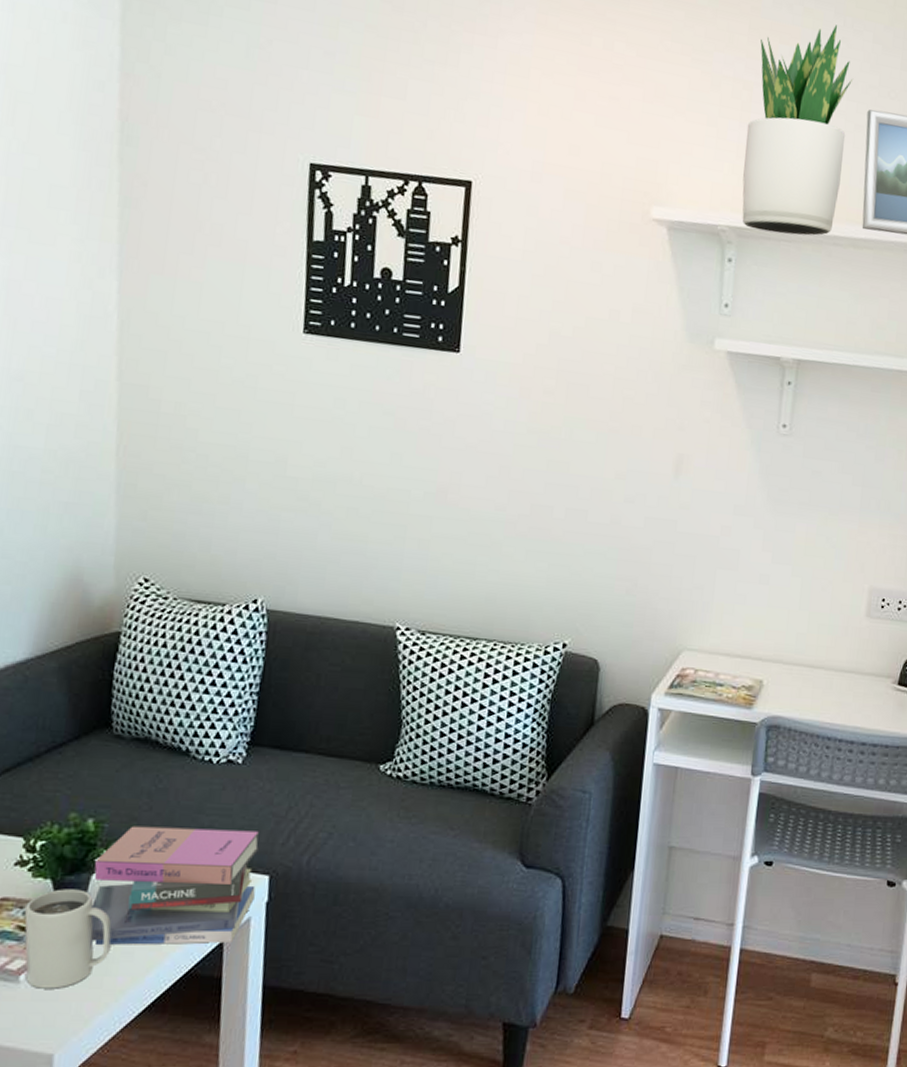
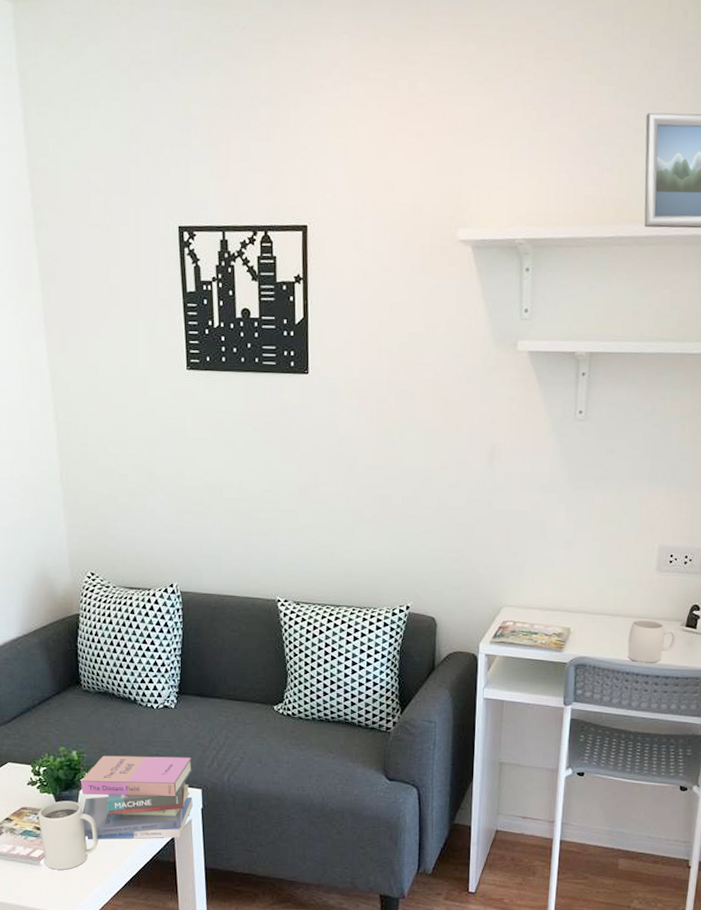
planter: present [742,24,854,236] -> none [535,35,633,240]
mug: none [829,673,887,728] -> present [627,619,677,663]

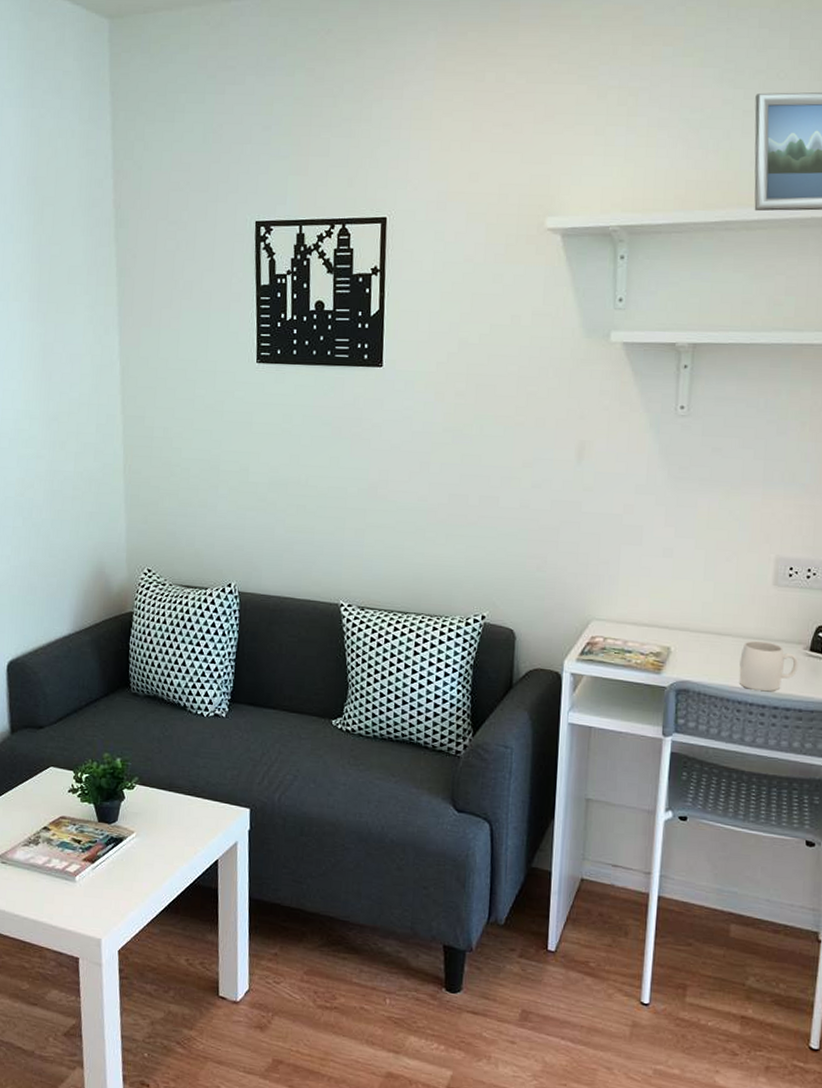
mug: present [39,801,98,870] -> none [77,811,138,889]
books: present [81,755,193,840] -> none [122,765,242,862]

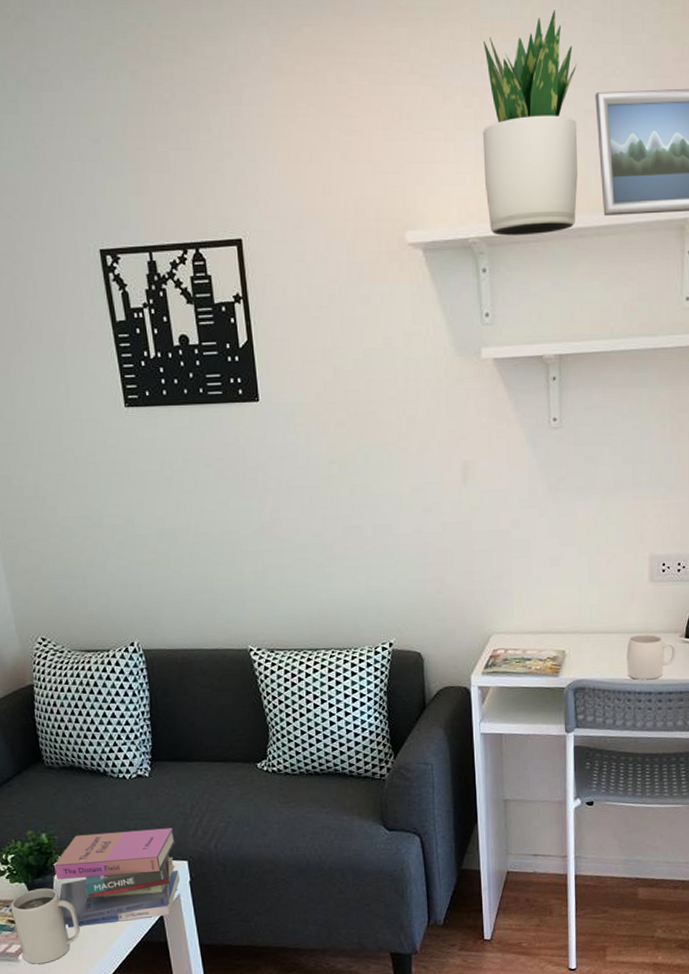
mug: none [77,811,138,889] -> present [11,888,80,965]
books: none [122,765,242,862] -> present [54,827,180,927]
planter: none [631,17,740,226] -> present [482,10,578,236]

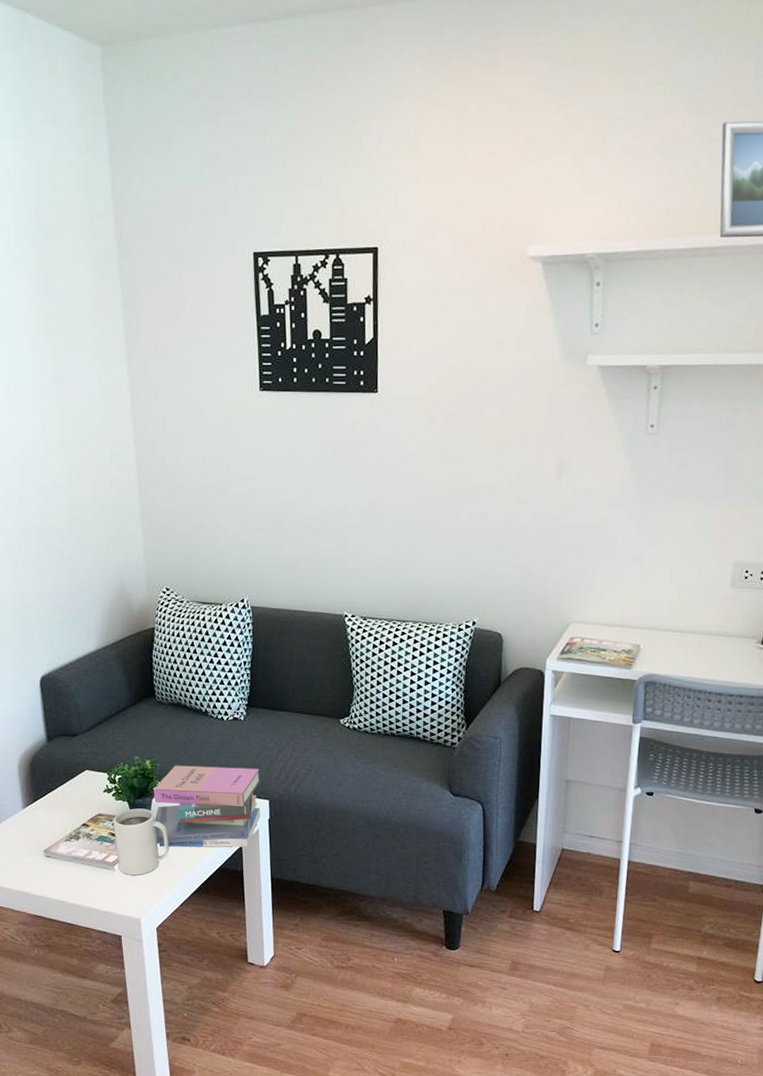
planter: present [482,10,578,236] -> none [607,45,709,253]
mug: present [626,634,677,680] -> none [699,636,752,682]

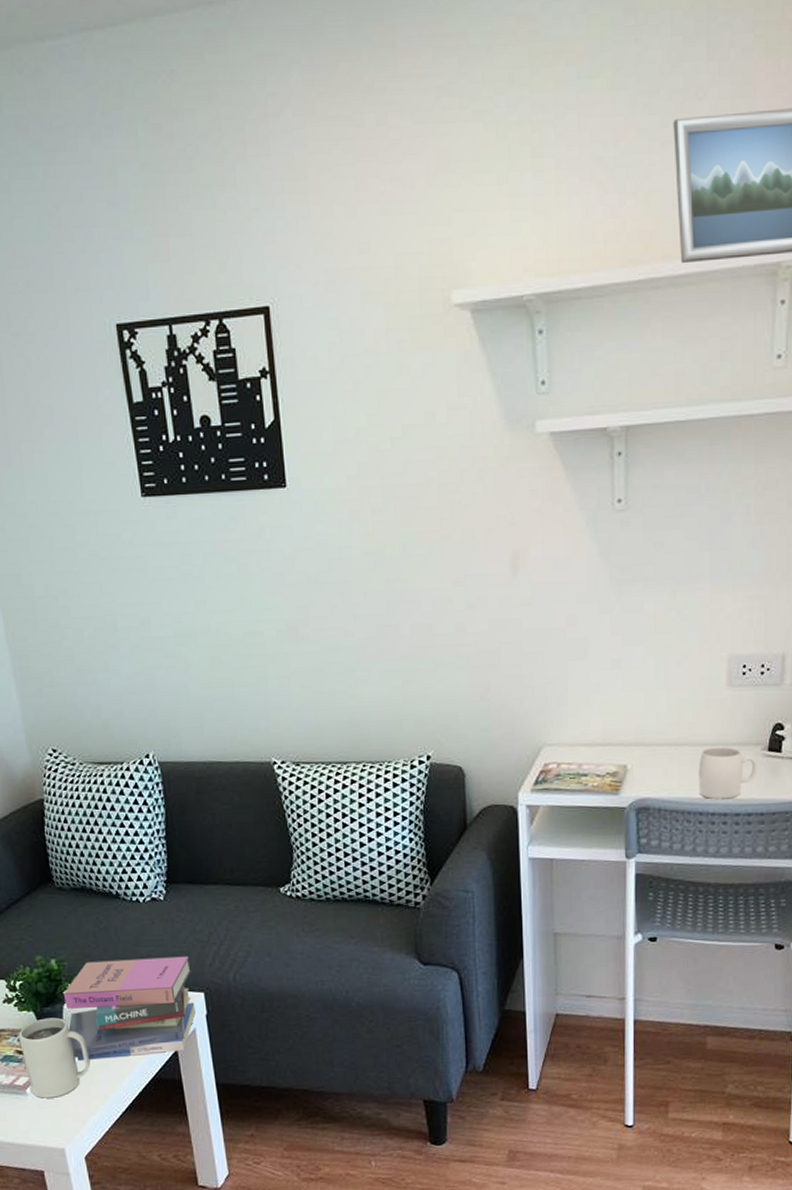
mug: none [699,636,752,682] -> present [698,746,758,800]

